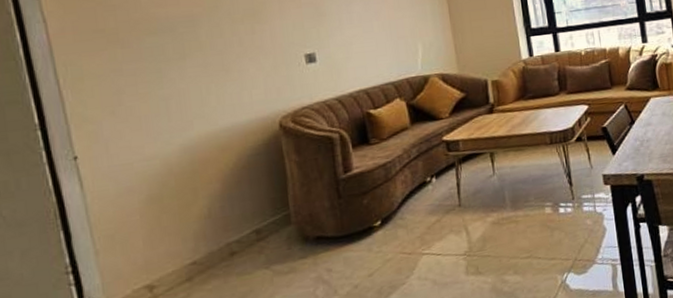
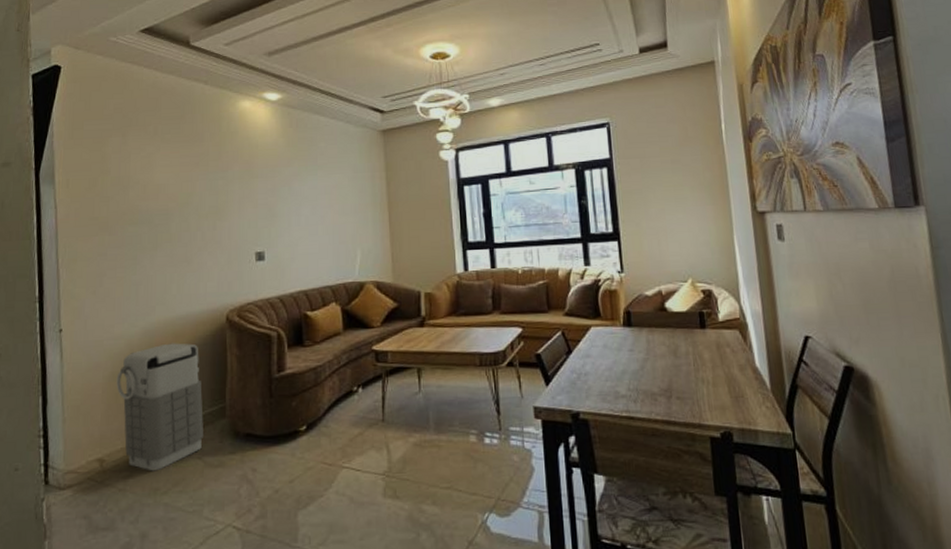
grenade: none [155,155,268,289] -> present [116,343,203,472]

